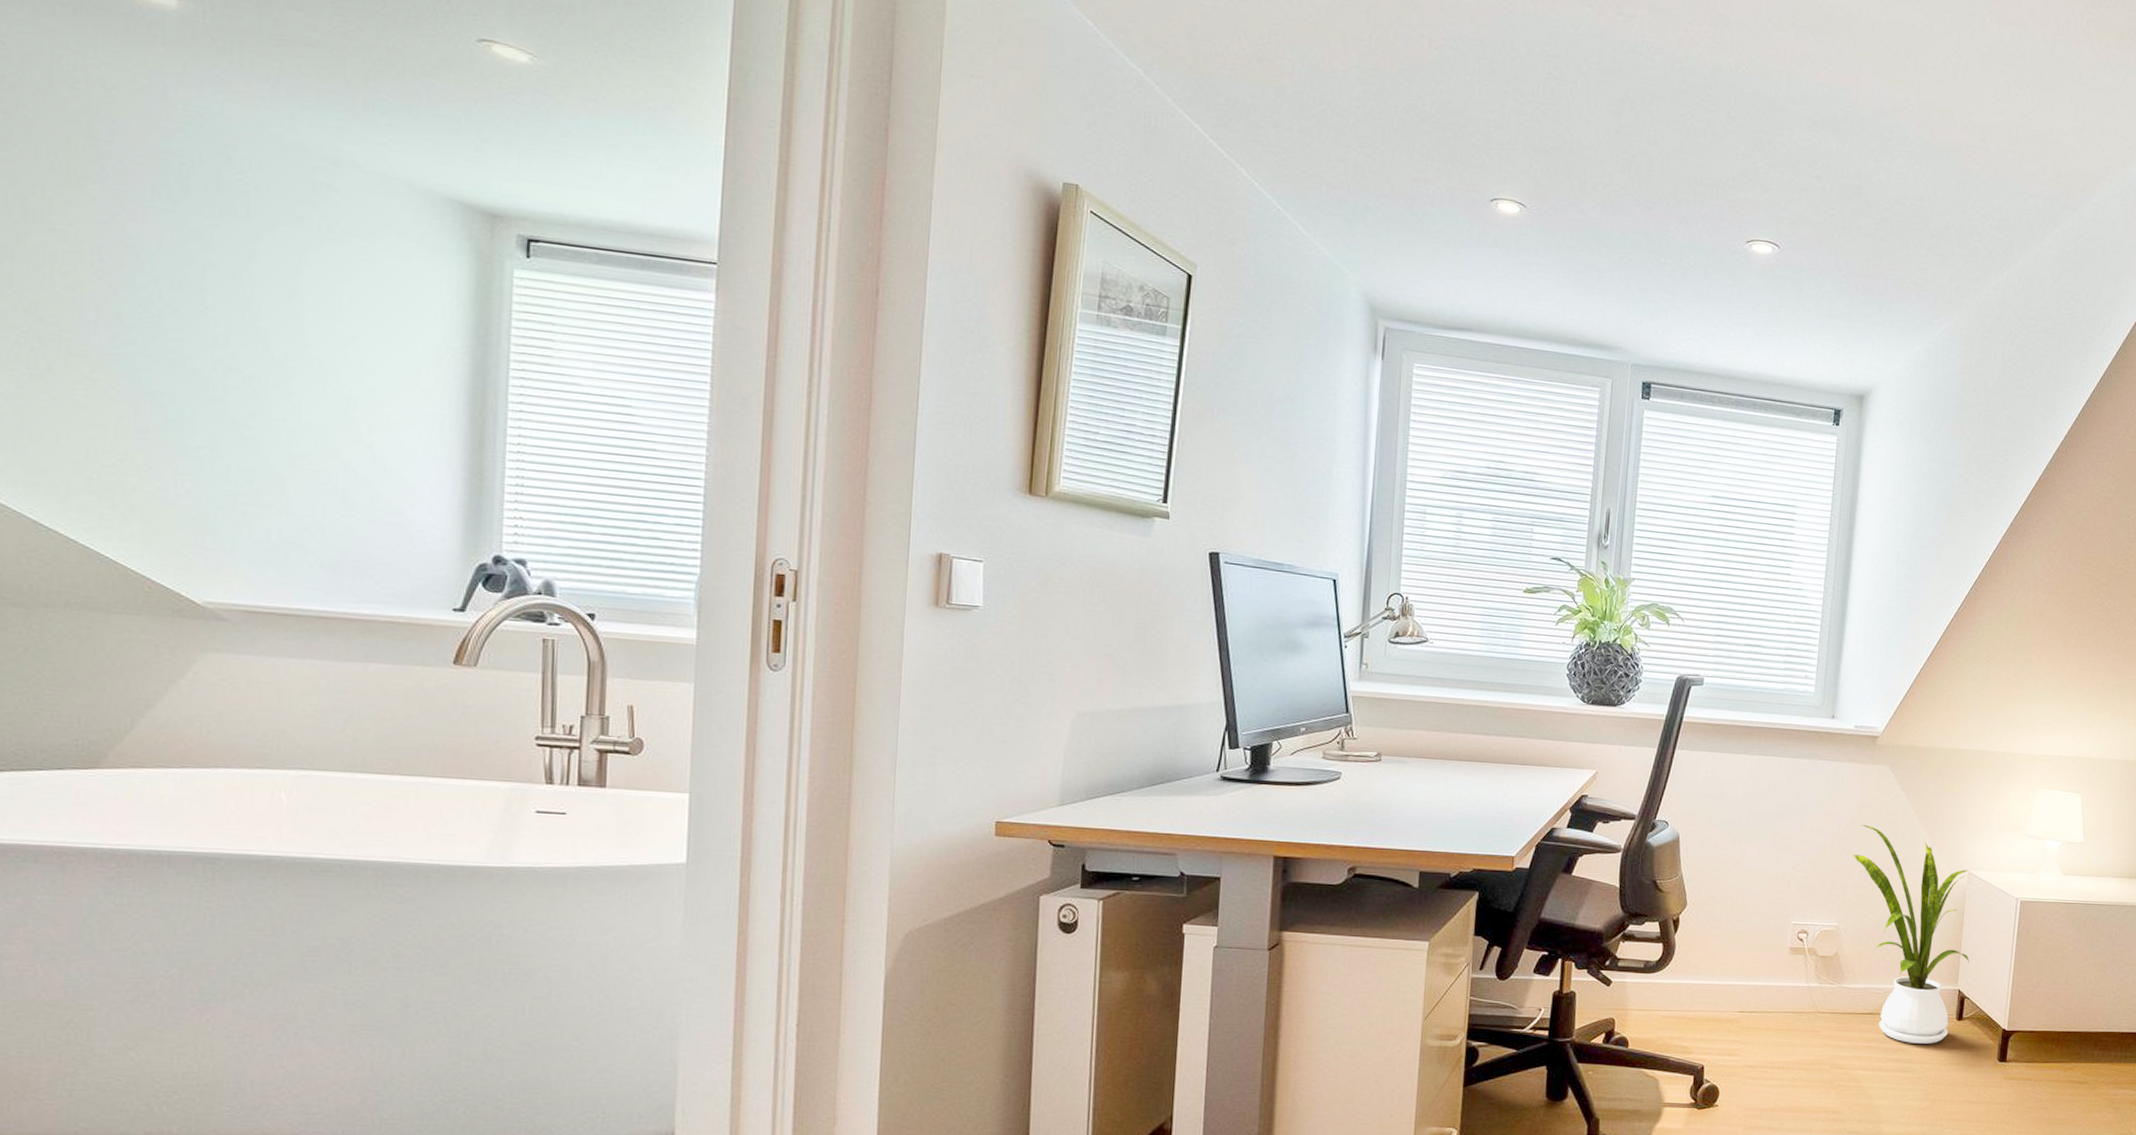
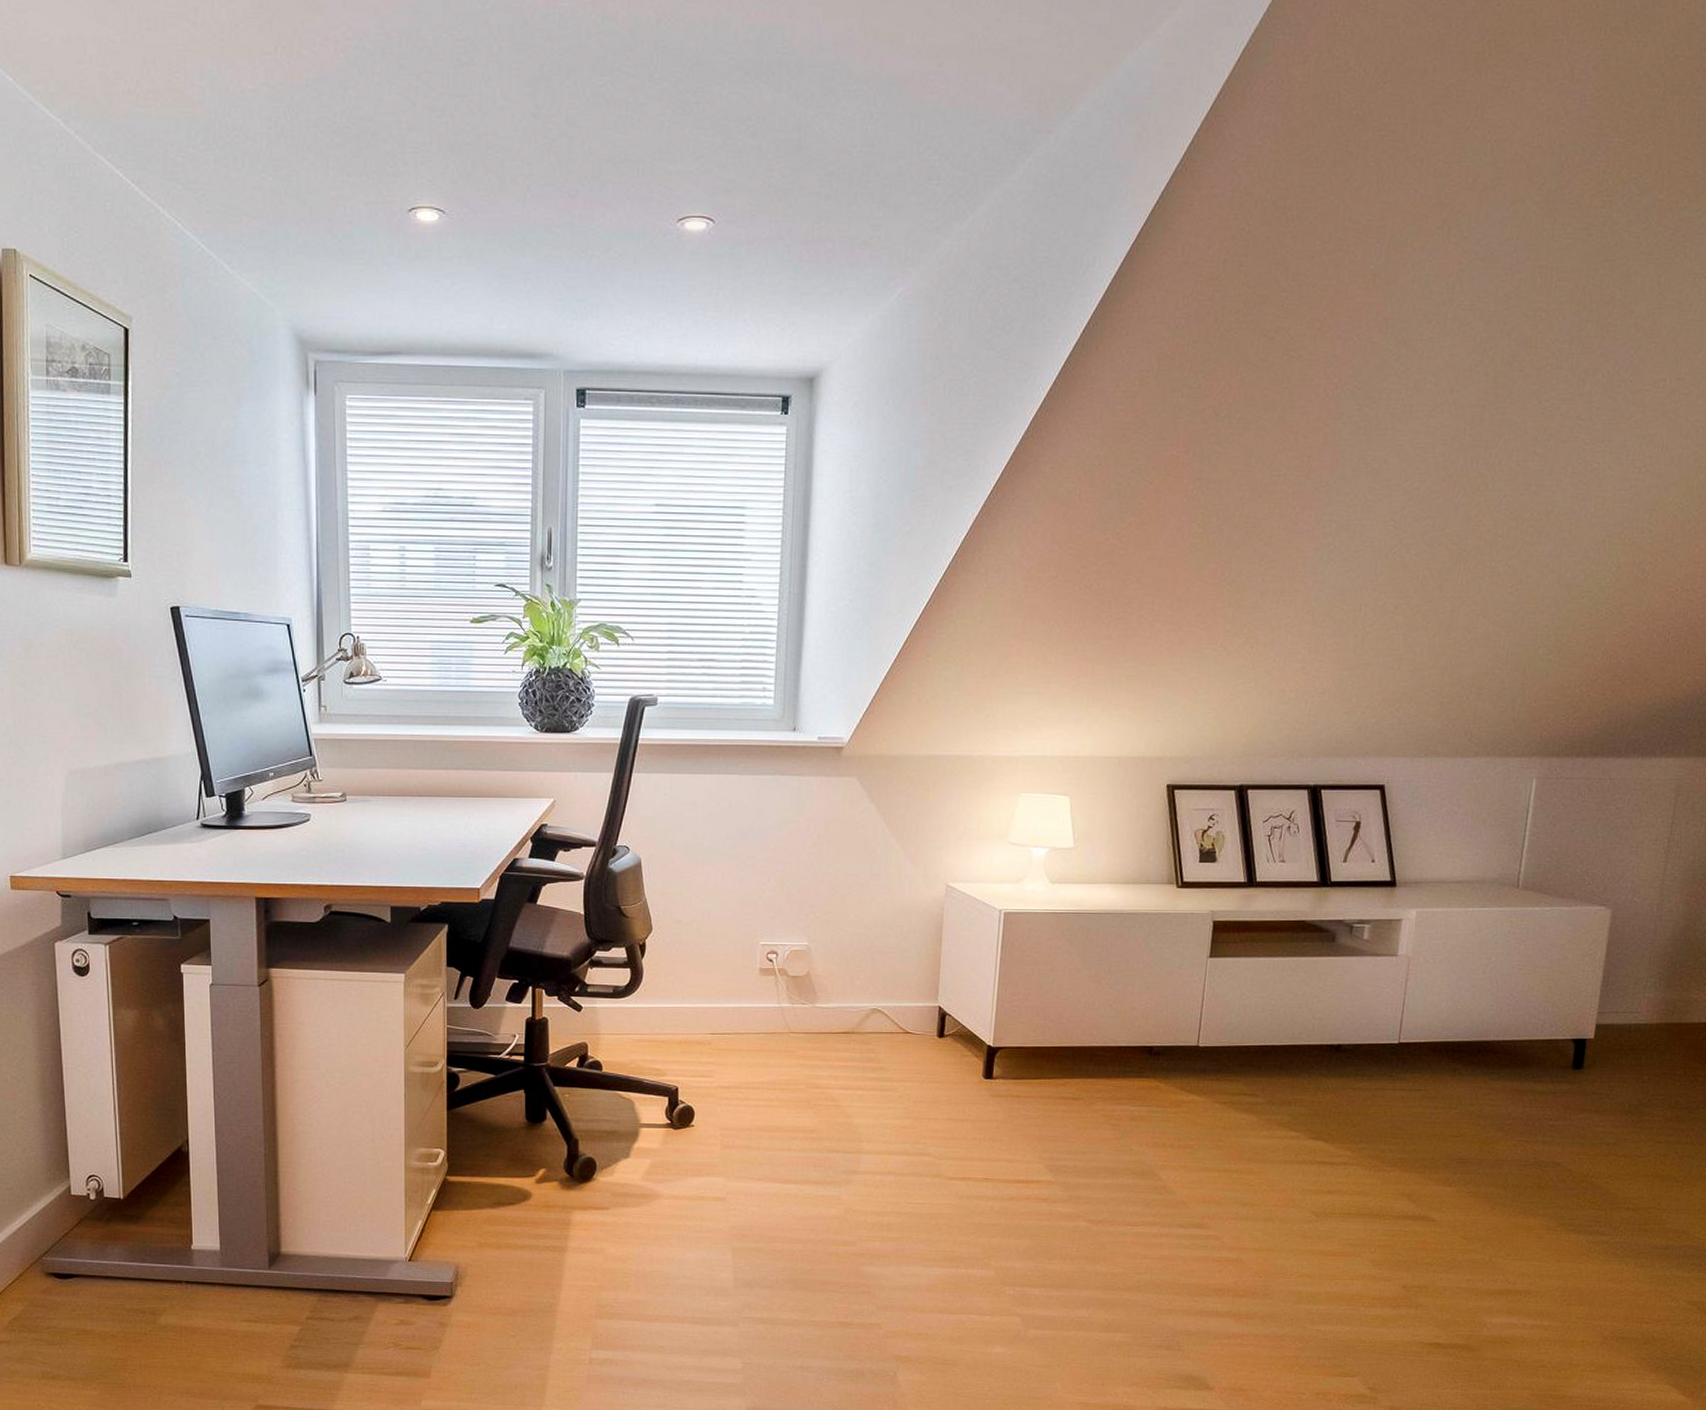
house plant: present [1852,825,1970,1044] -> none [821,841,950,1062]

